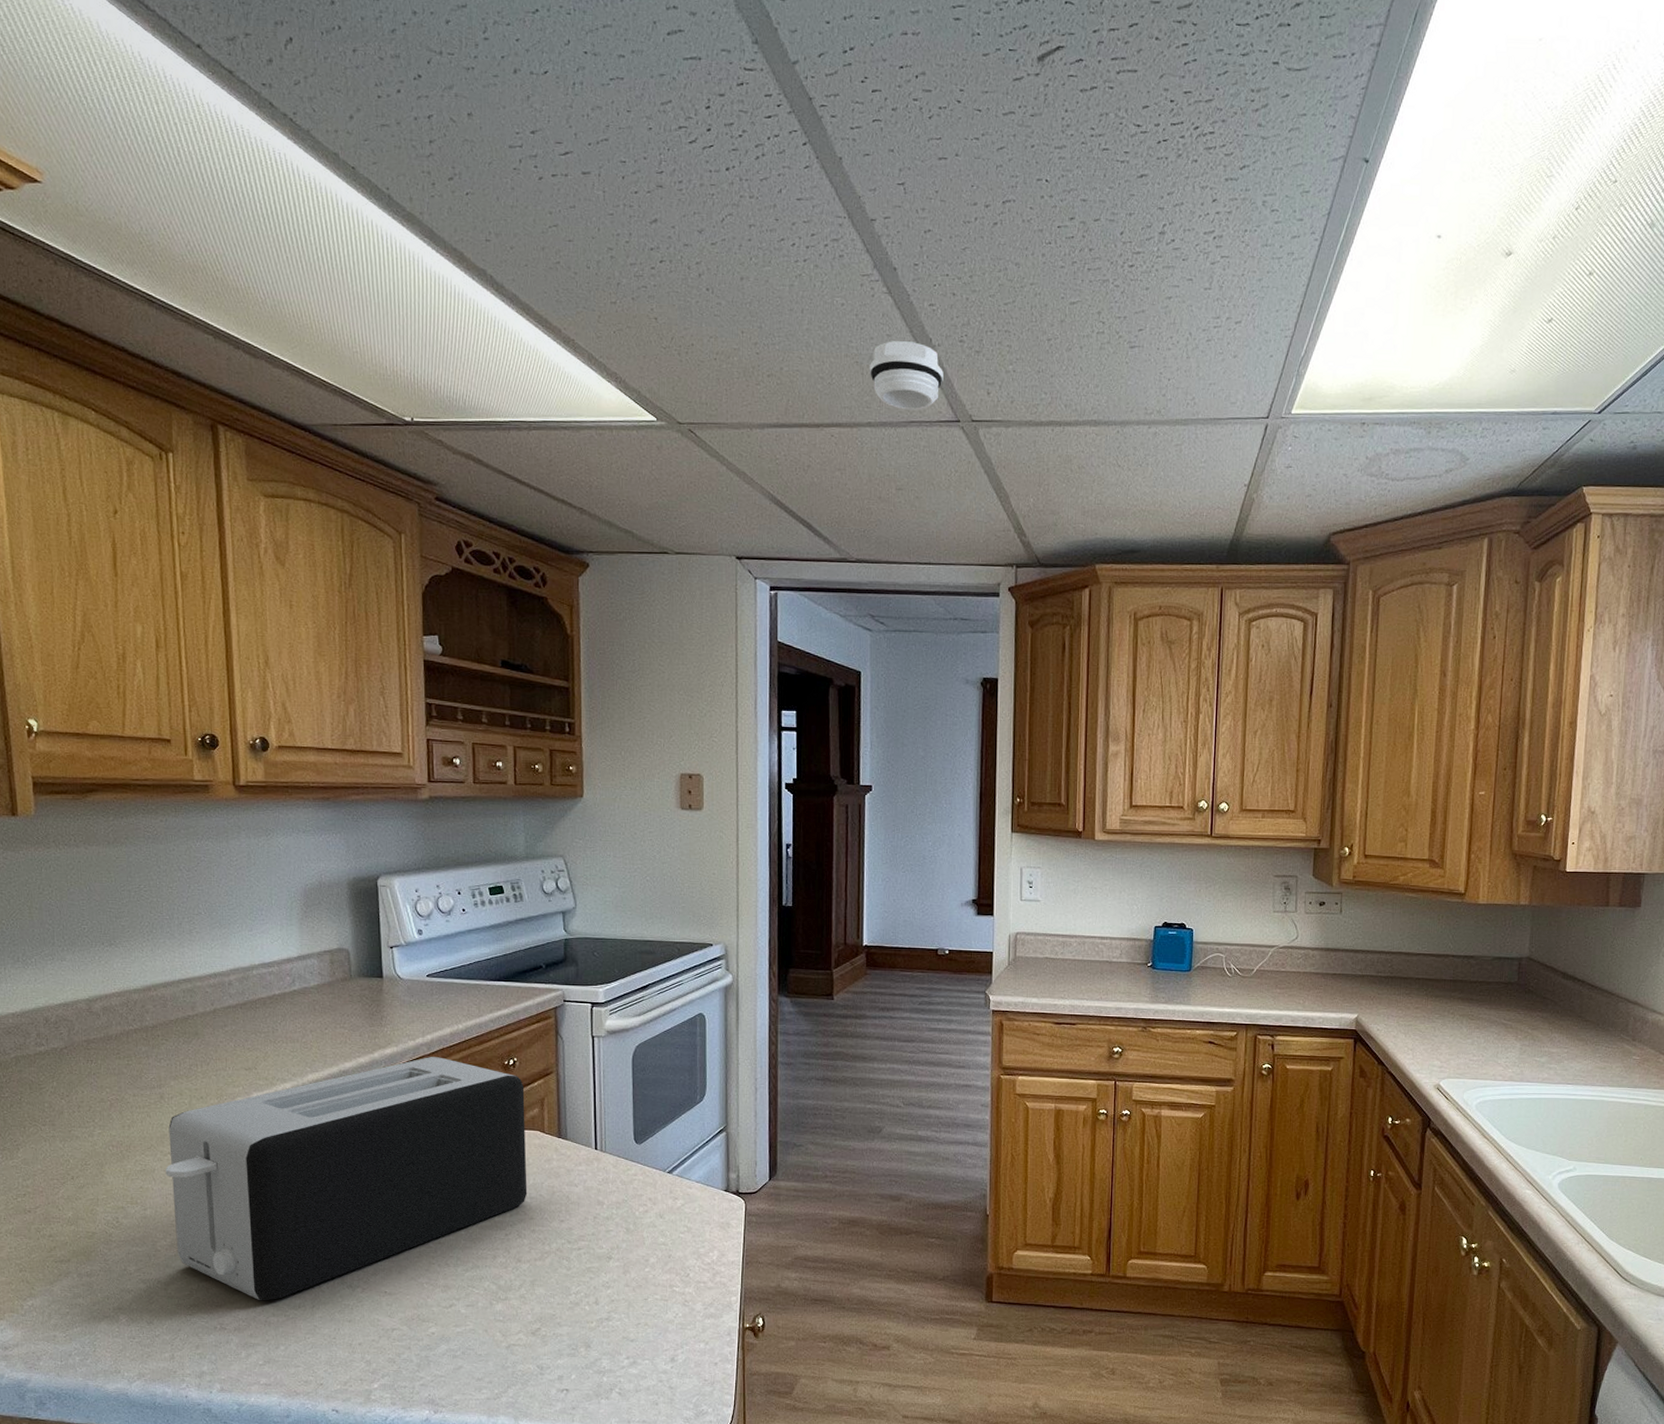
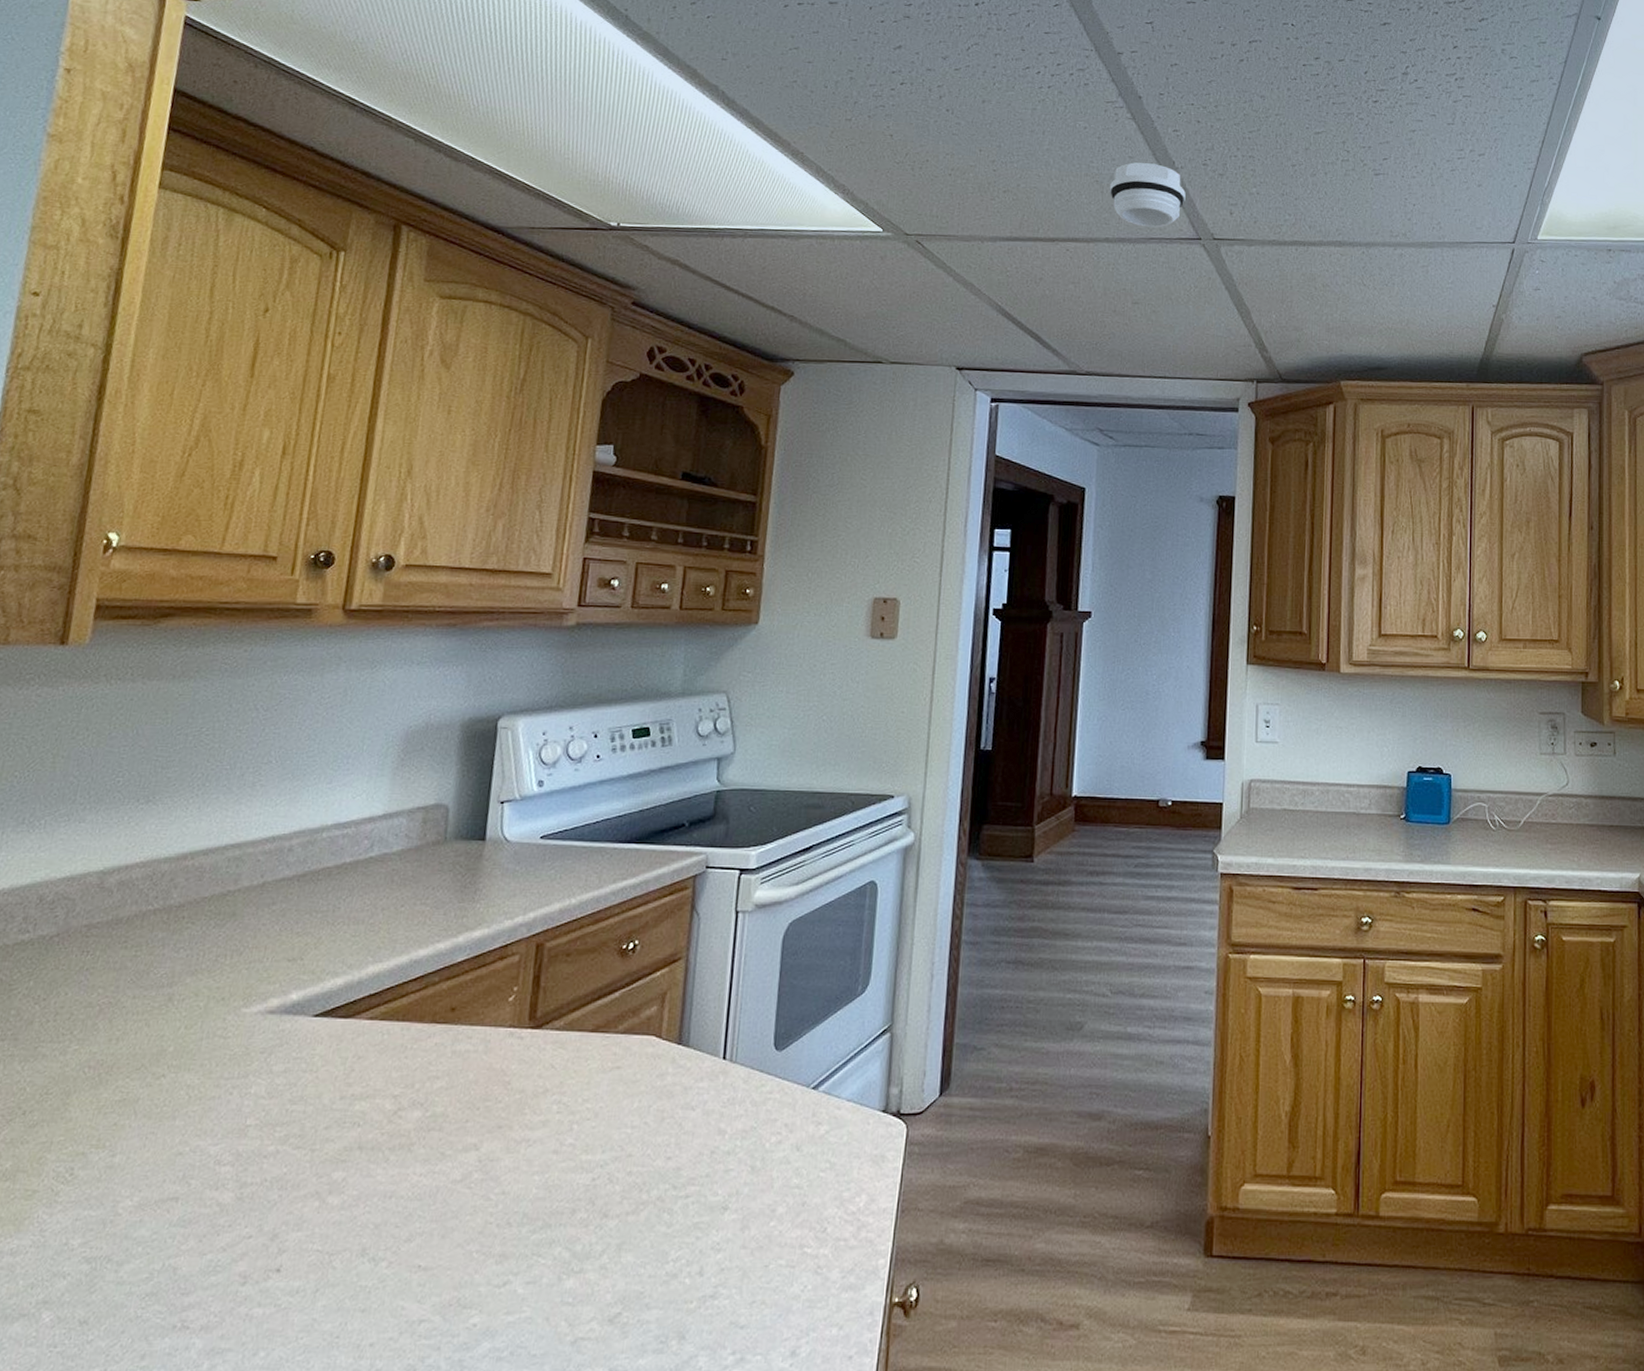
toaster: present [165,1057,528,1301] -> none [144,940,643,1285]

